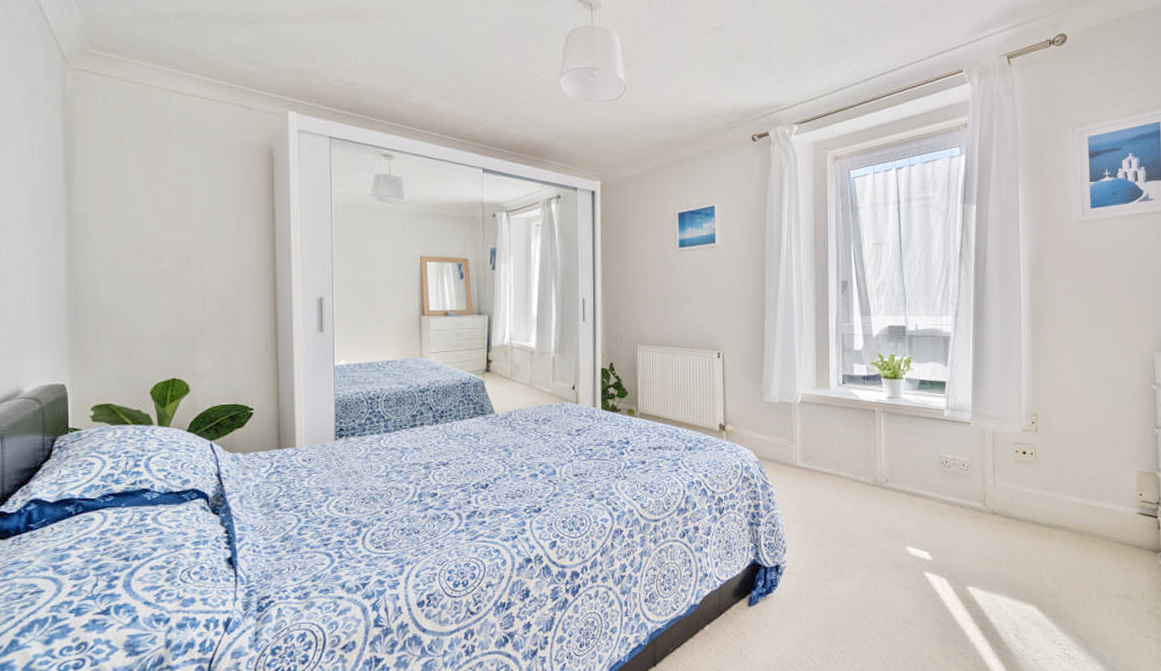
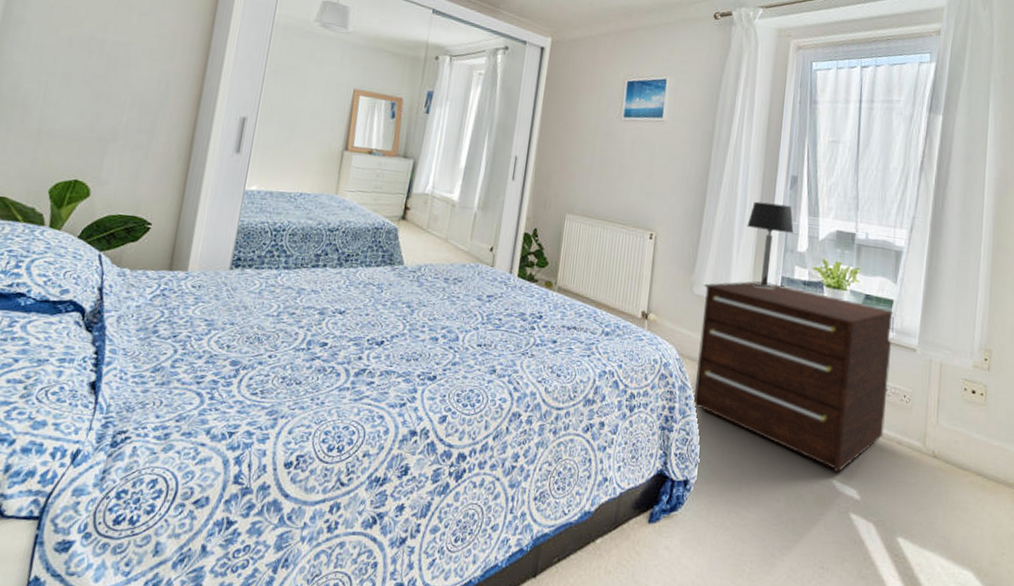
dresser: none [772,381,948,540] -> present [692,280,894,473]
table lamp: none [805,309,849,388] -> present [747,201,794,290]

